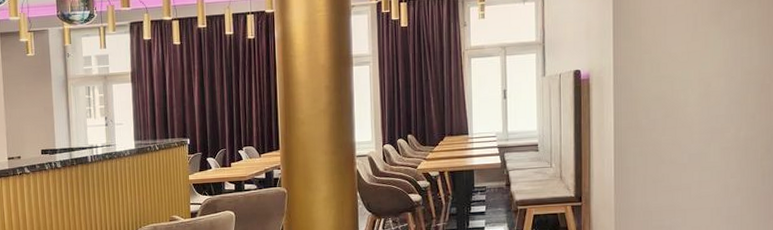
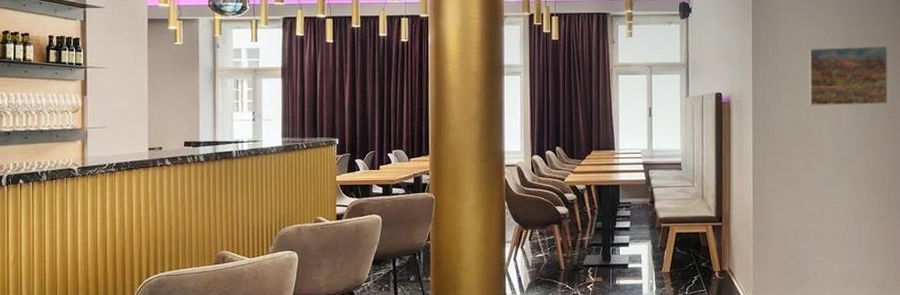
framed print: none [675,9,762,78] -> present [809,46,889,106]

